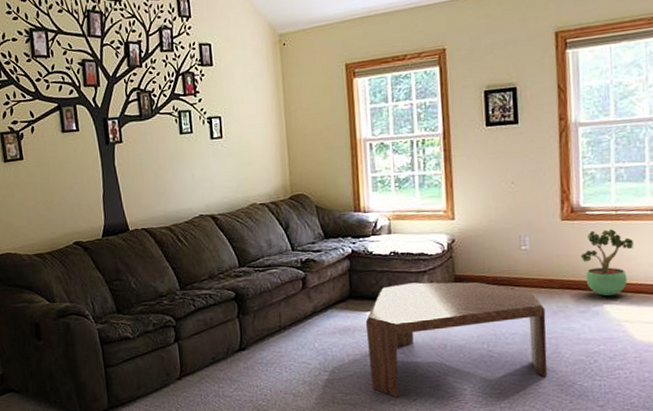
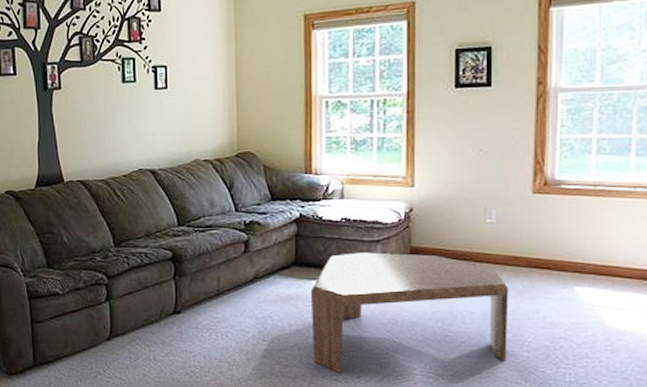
potted plant: present [580,229,633,297] -> none [551,206,612,279]

